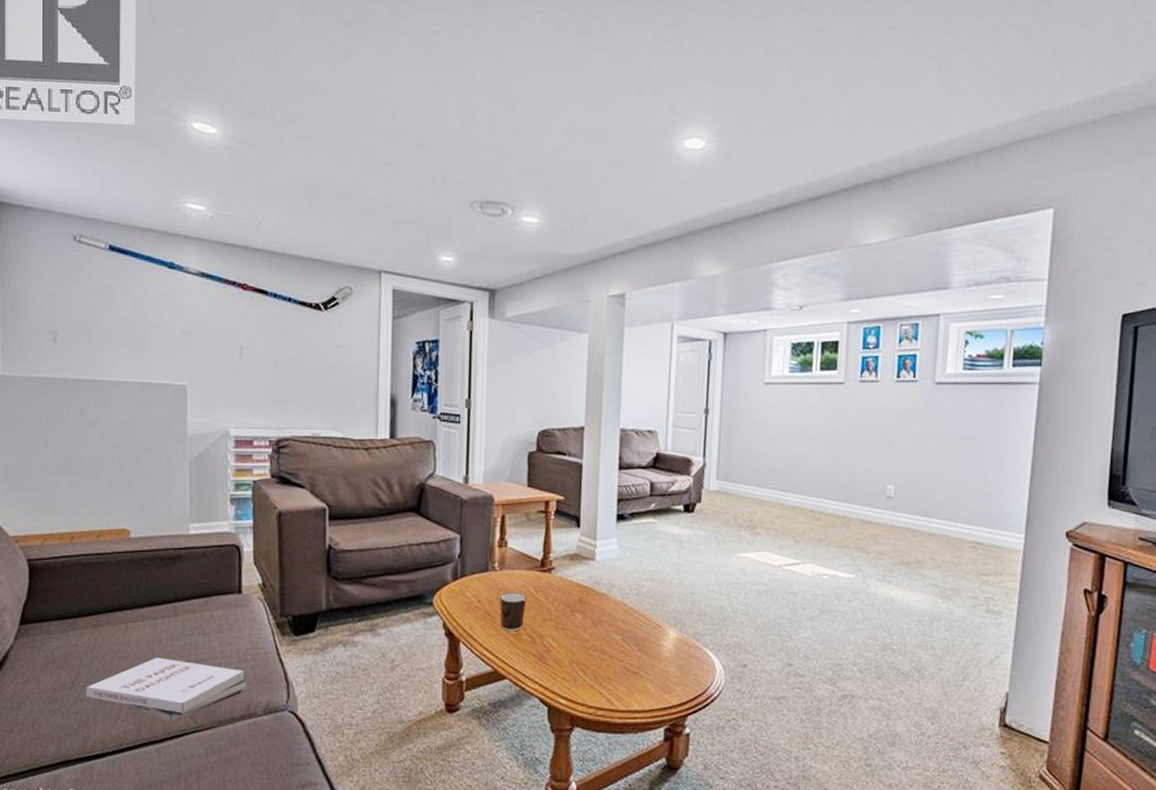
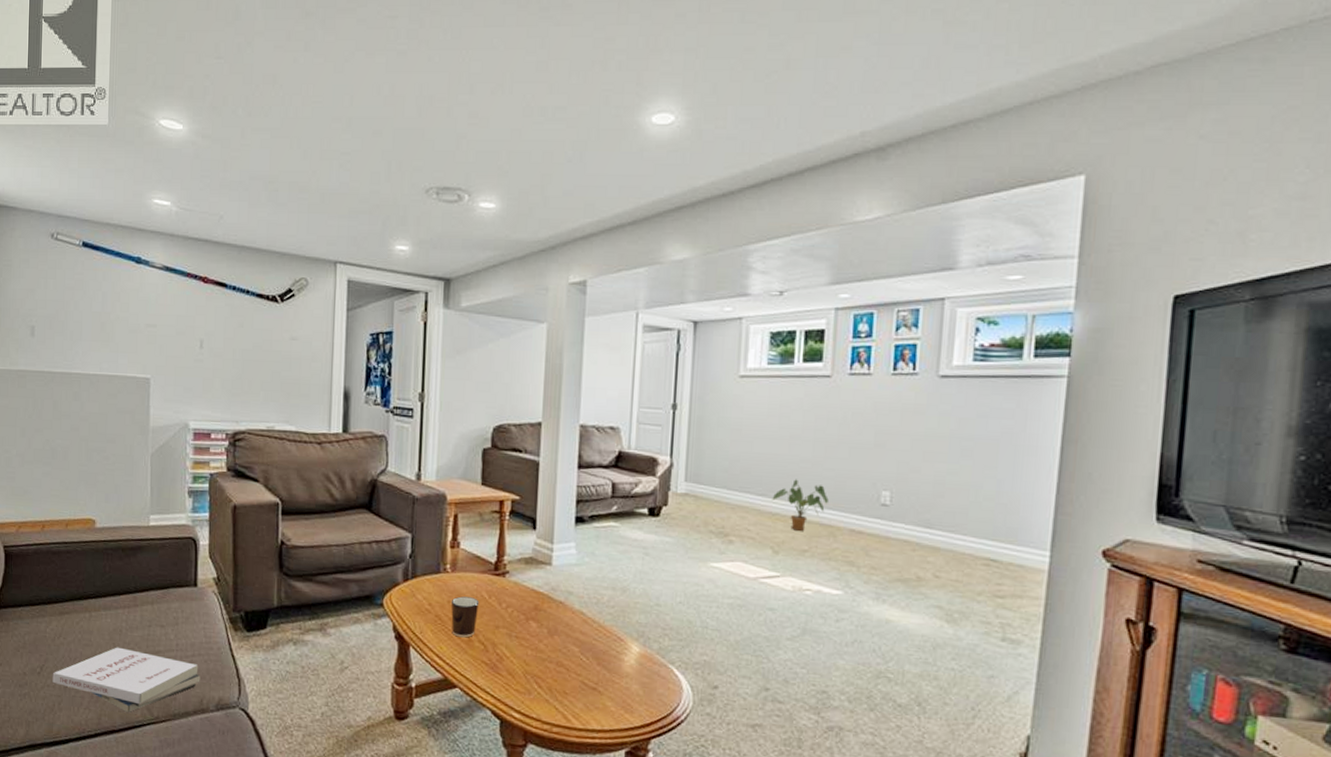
house plant: none [793,476,842,522] -> present [772,479,829,531]

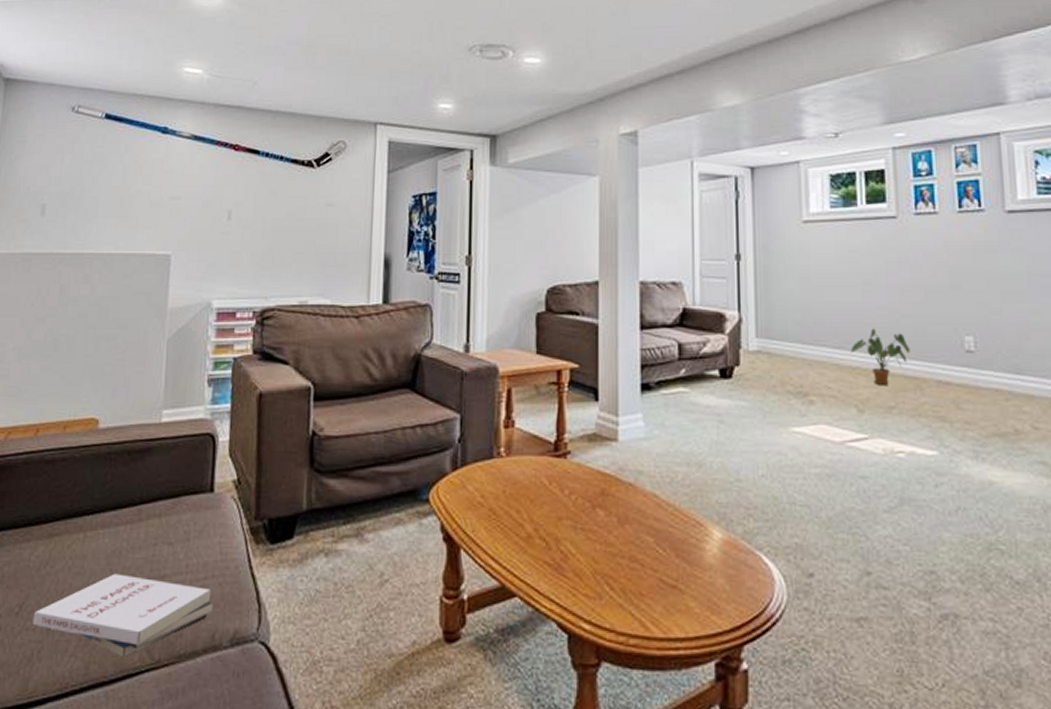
mug: present [450,596,480,638] -> none [506,484,539,534]

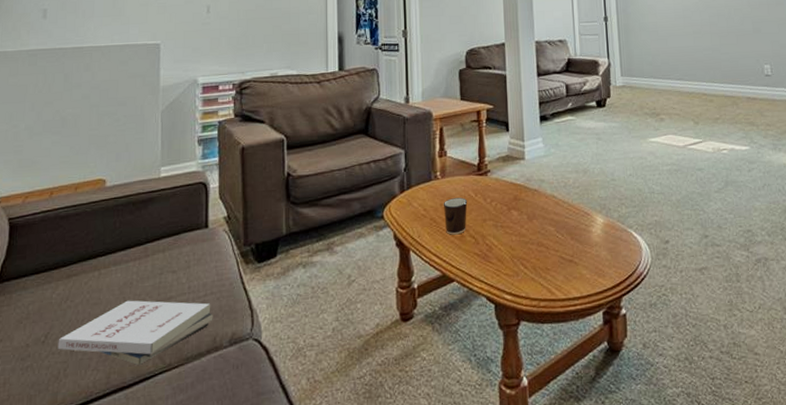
mug: none [506,484,539,534] -> present [443,198,468,235]
house plant: present [850,328,910,385] -> none [687,64,728,104]

